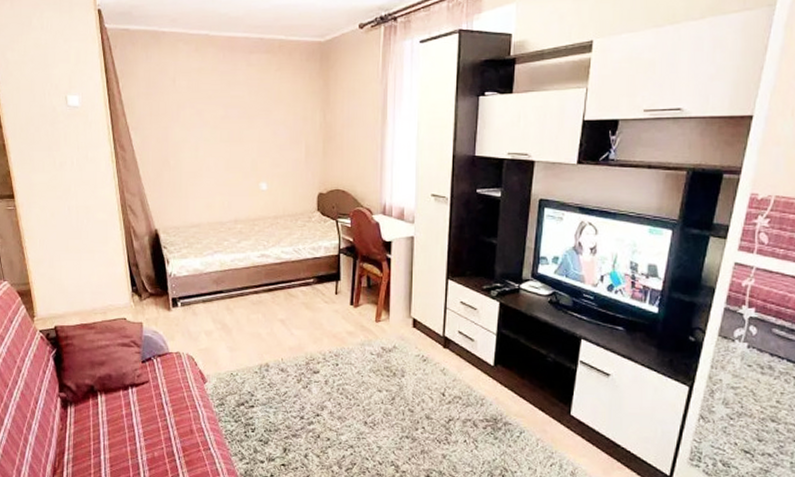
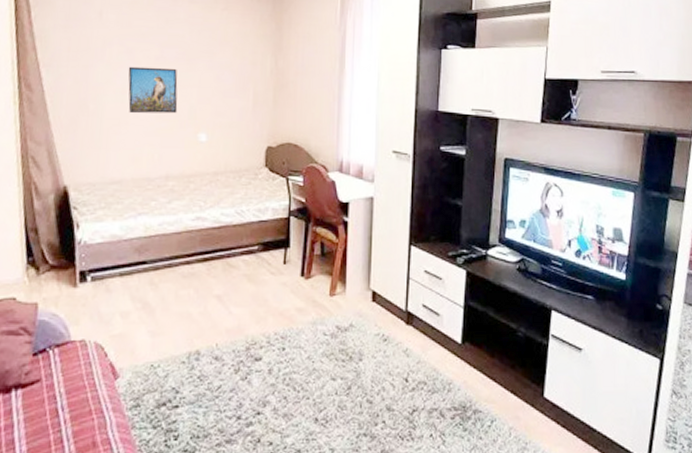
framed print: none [199,126,242,167] -> present [128,66,178,114]

